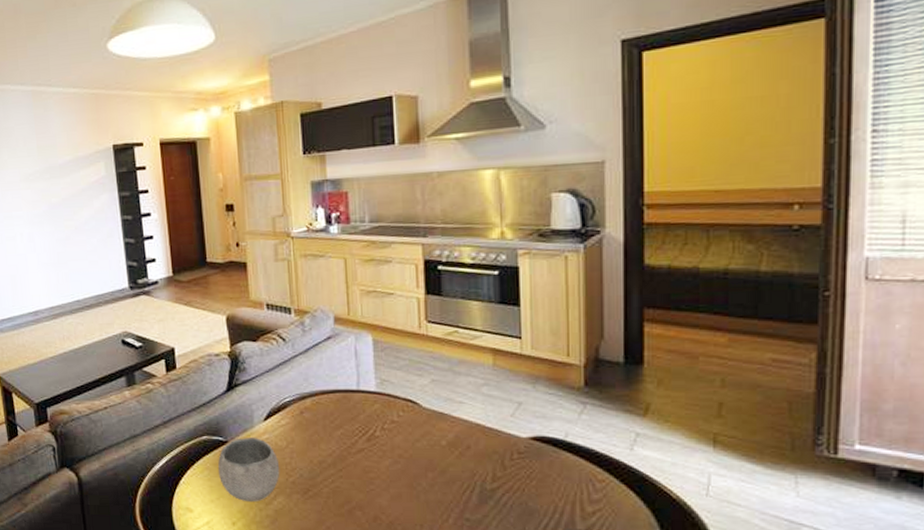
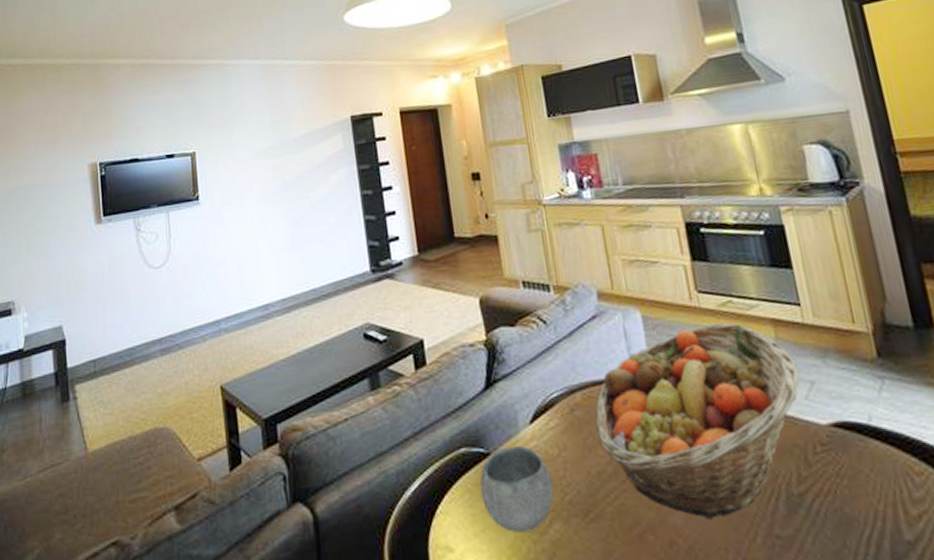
fruit basket: none [322,349,510,504] -> present [596,322,800,520]

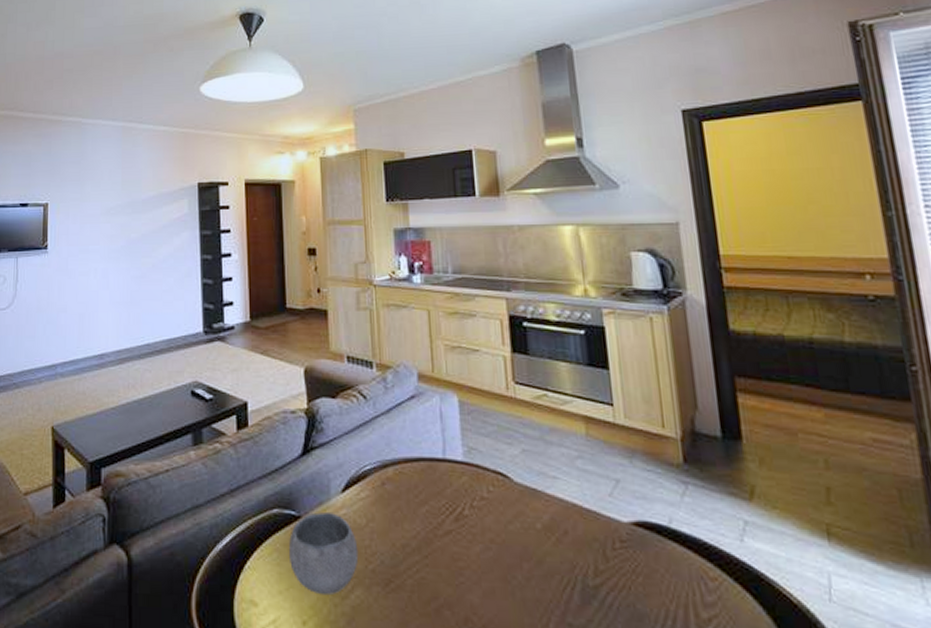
fruit basket: present [596,322,800,520] -> none [406,414,606,602]

